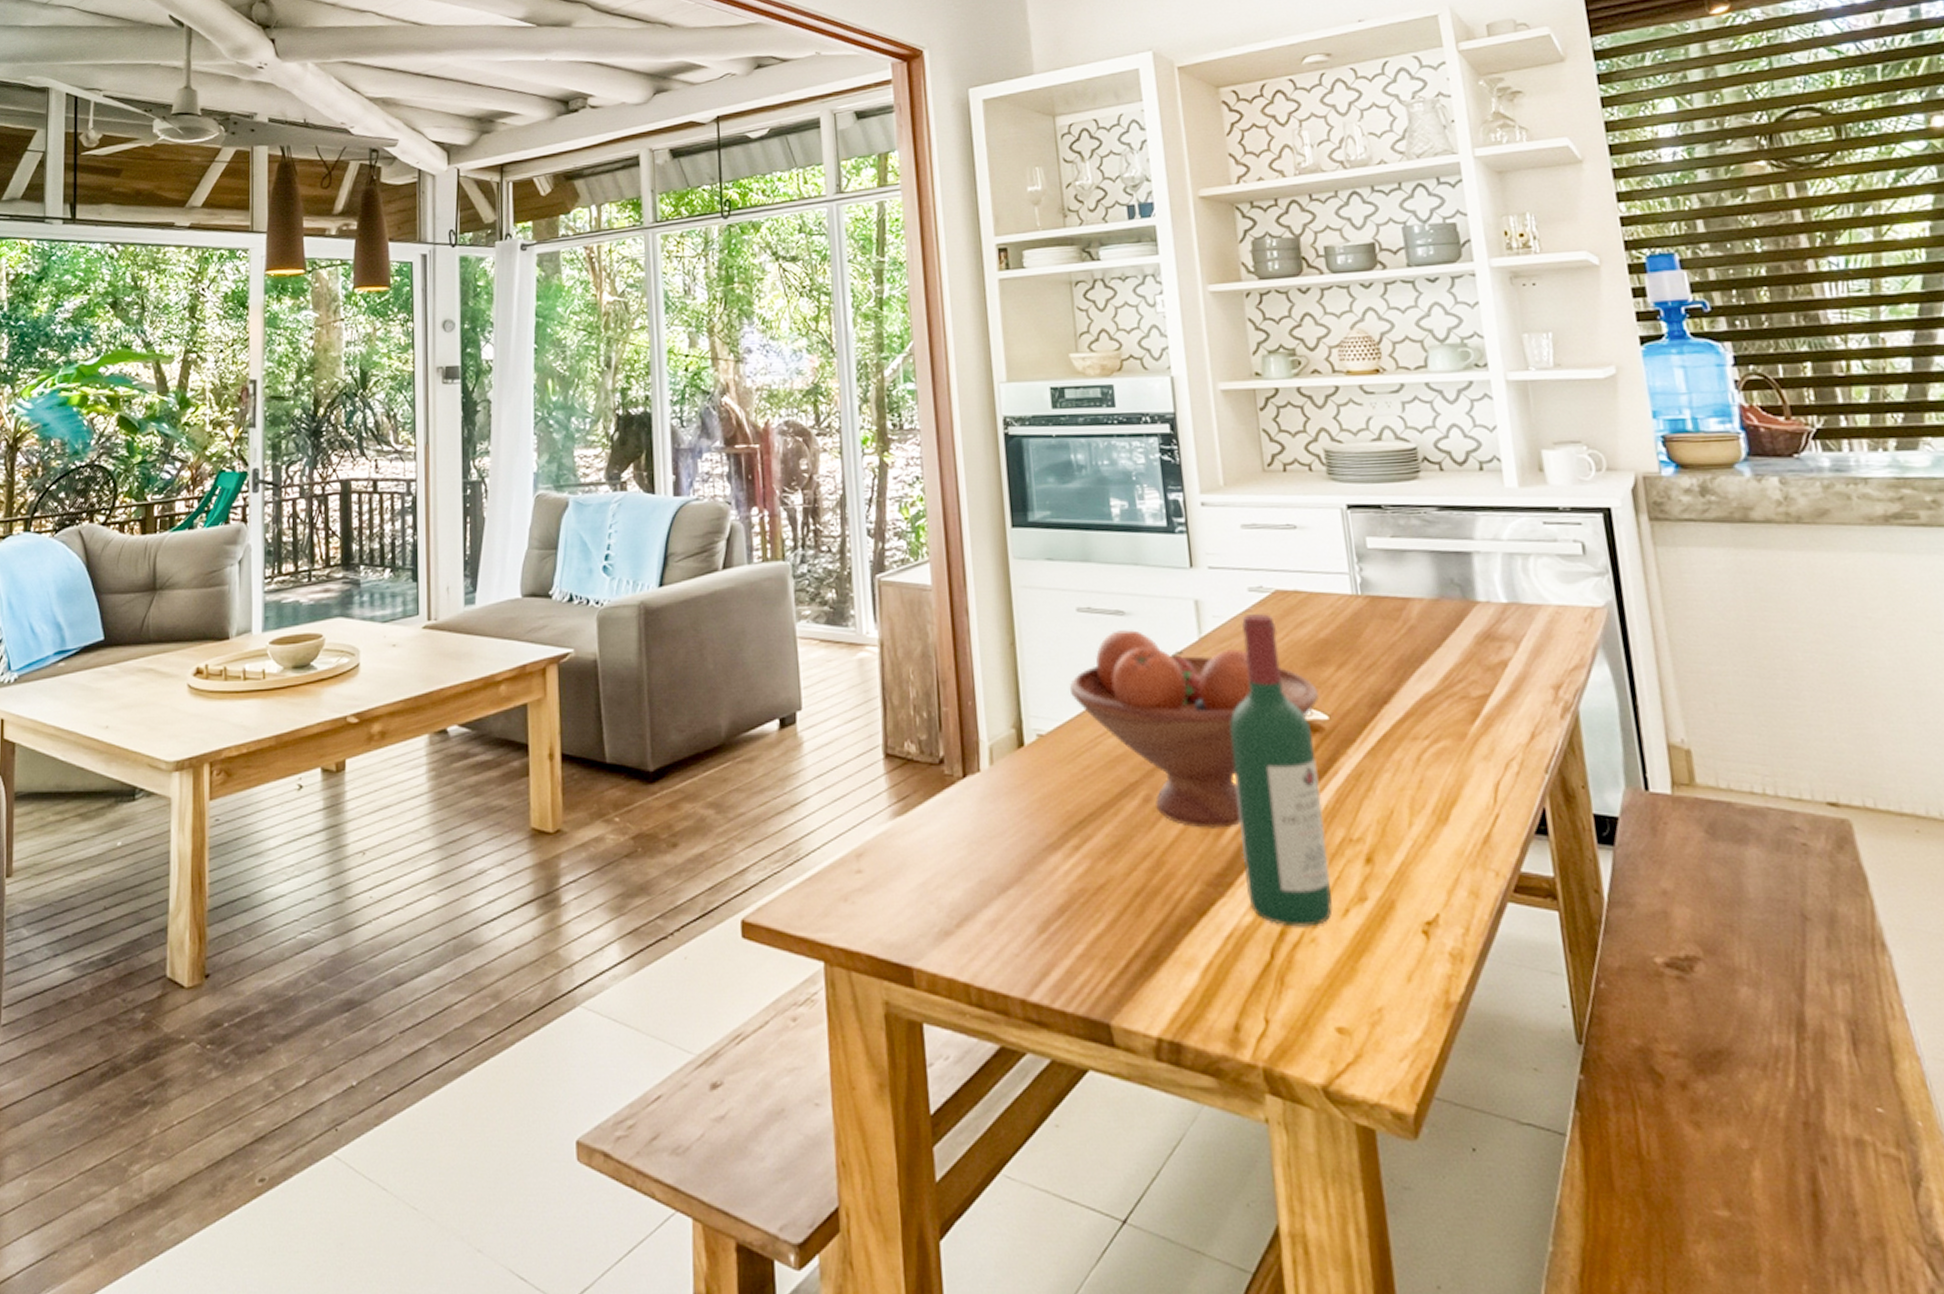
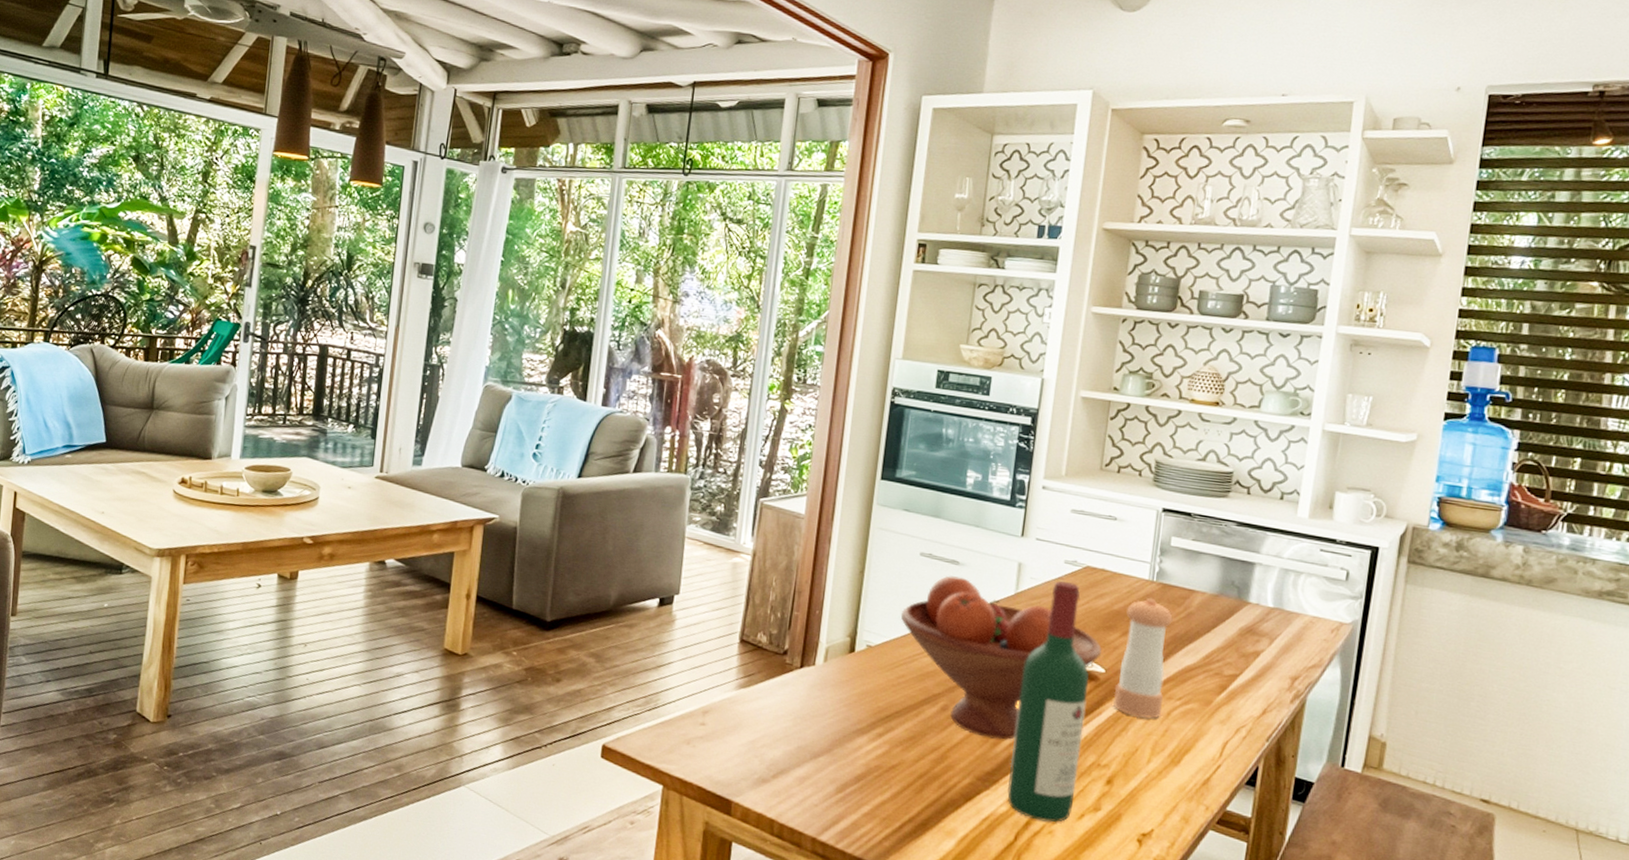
pepper shaker: none [1335,616,1409,771] -> present [1113,597,1173,720]

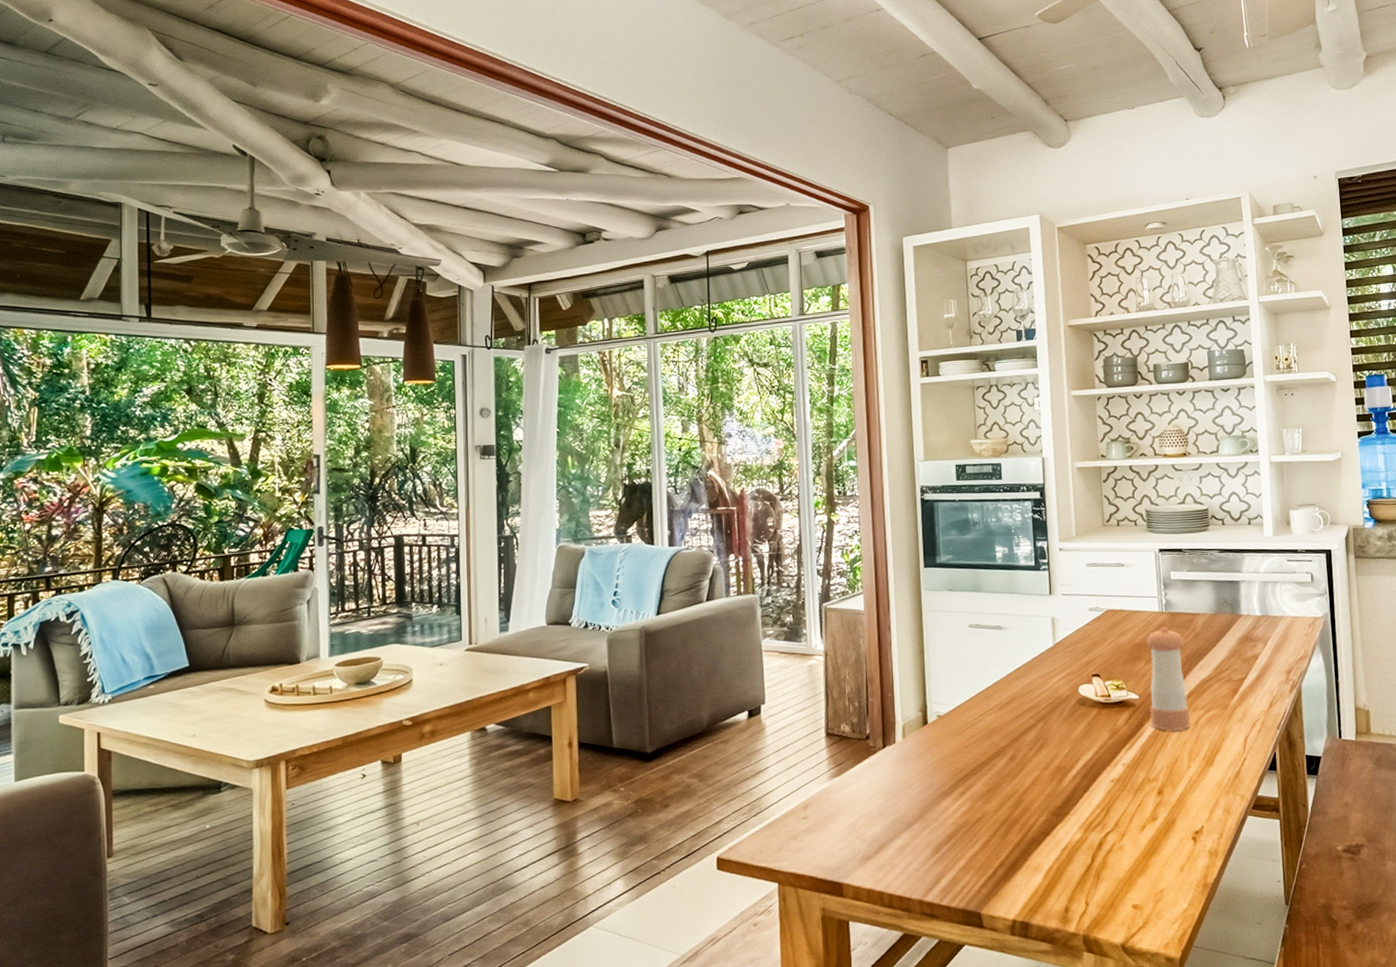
fruit bowl: present [900,575,1103,740] -> none [961,640,1133,776]
wine bottle: present [1007,581,1089,823] -> none [1071,625,1134,840]

